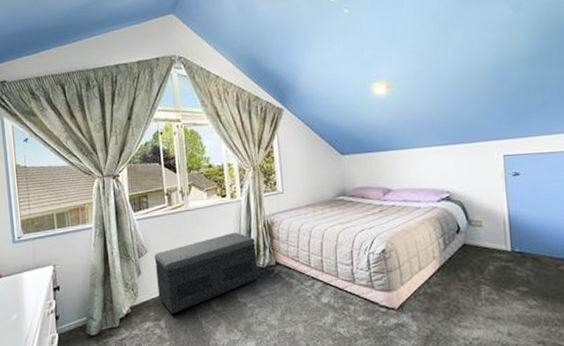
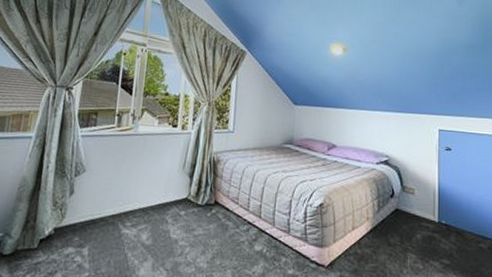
storage bench: present [154,232,259,314] -> none [87,164,199,242]

